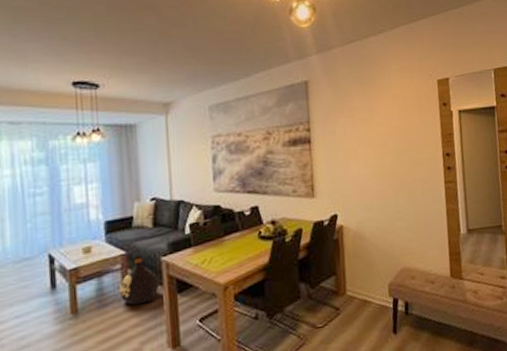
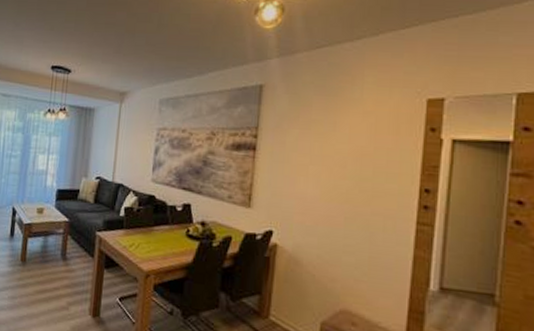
bag: present [118,253,159,305] -> none [58,224,91,270]

